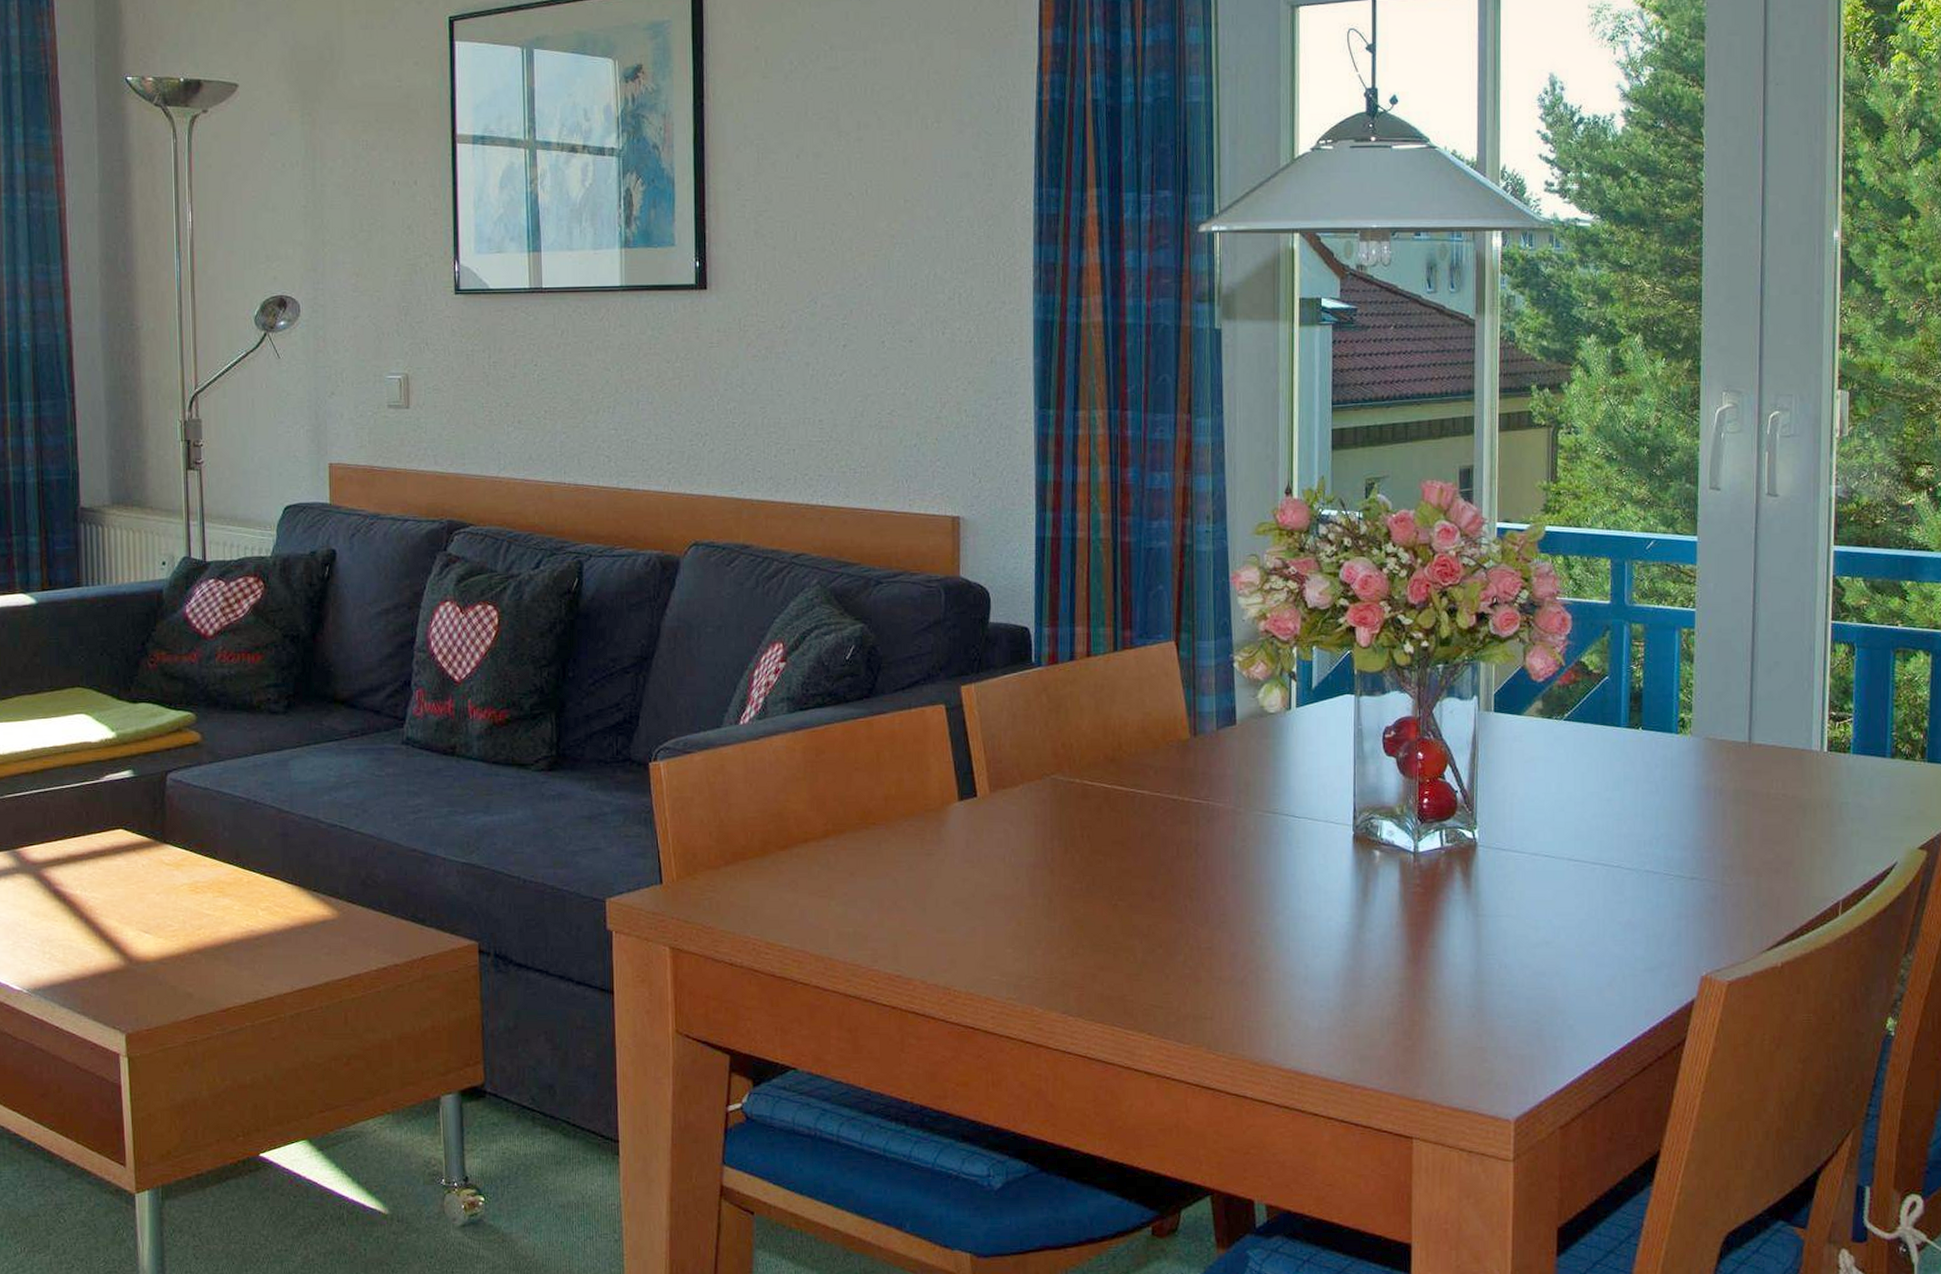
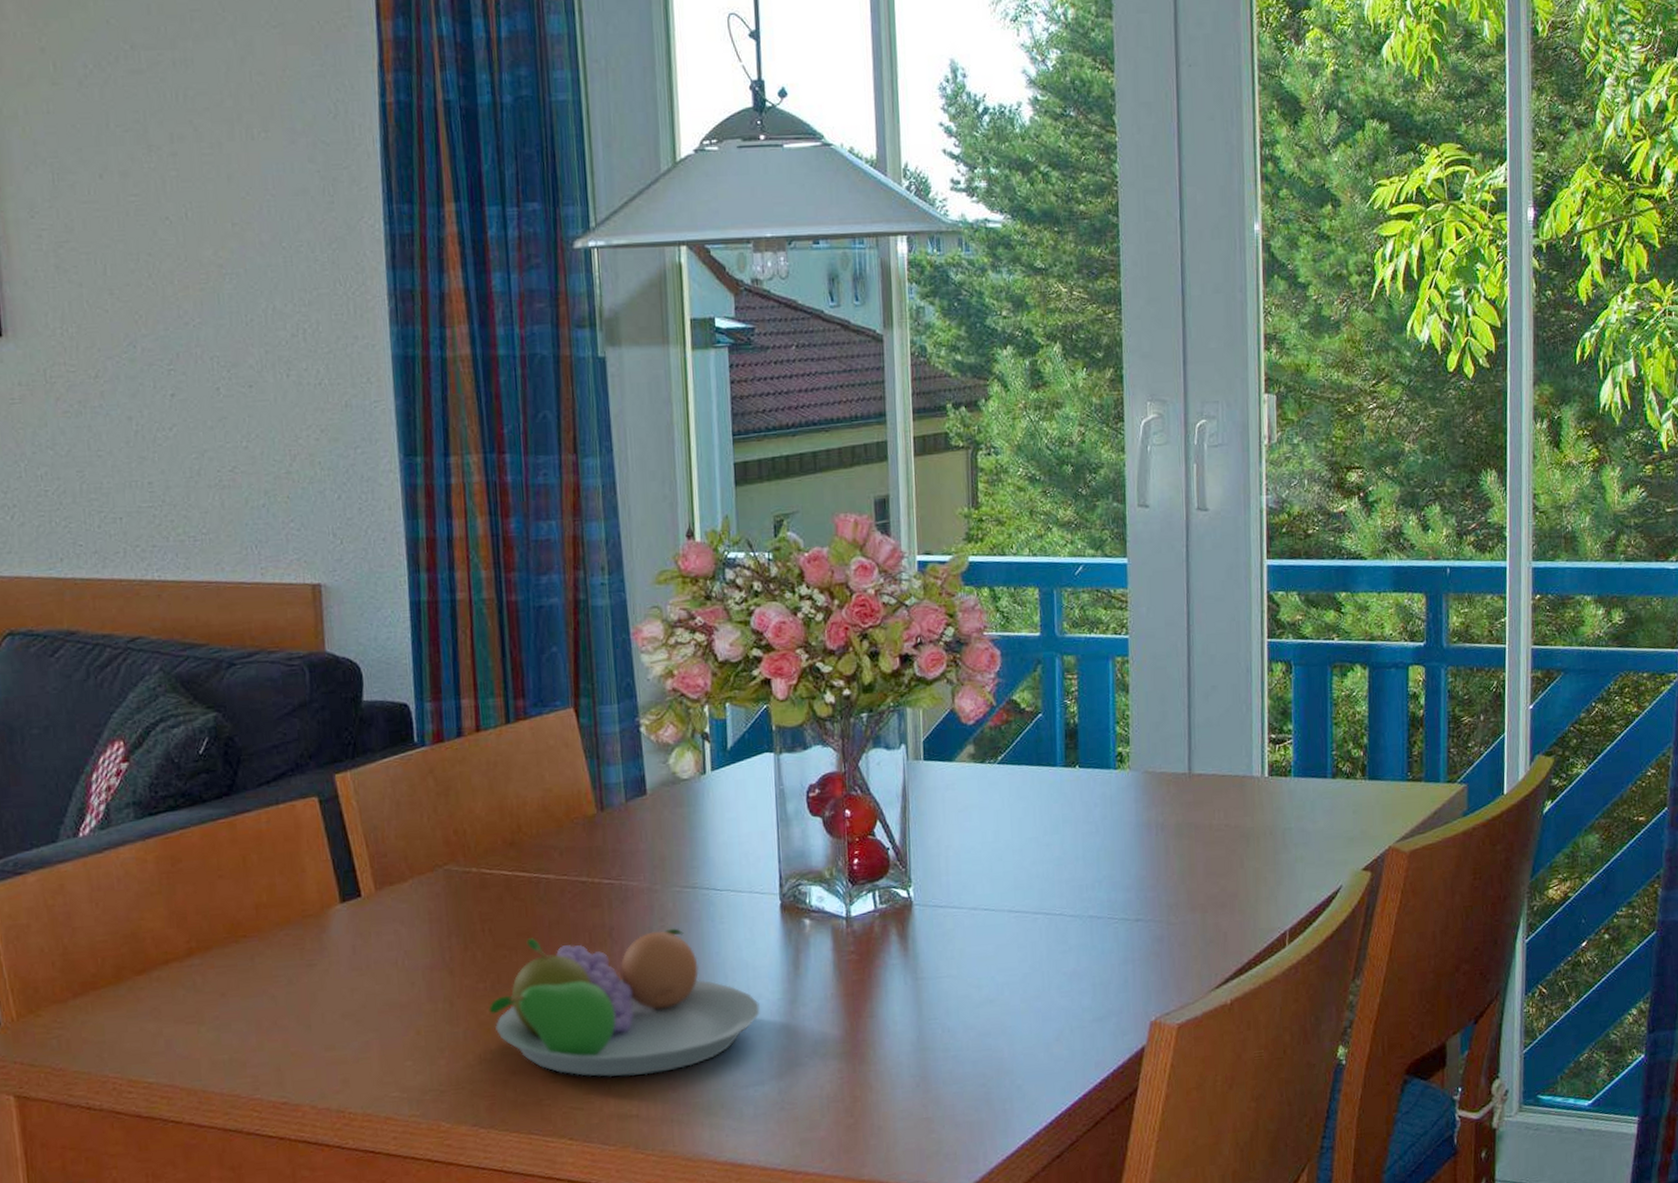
fruit bowl: none [1083,847,1329,982] -> present [489,928,760,1078]

